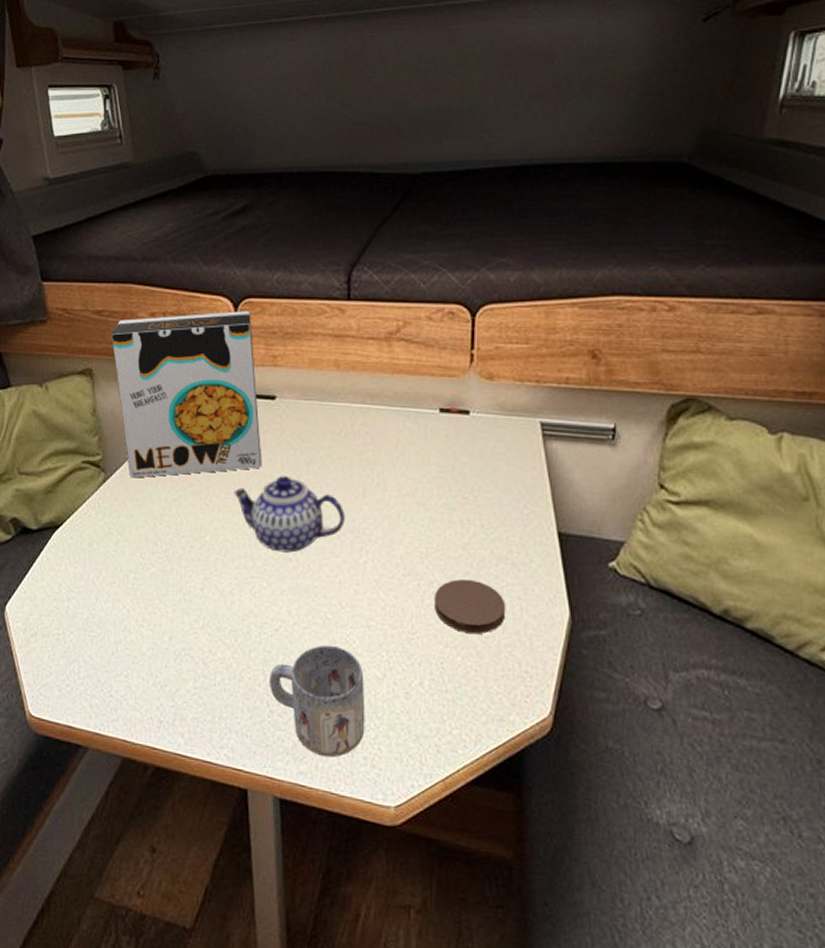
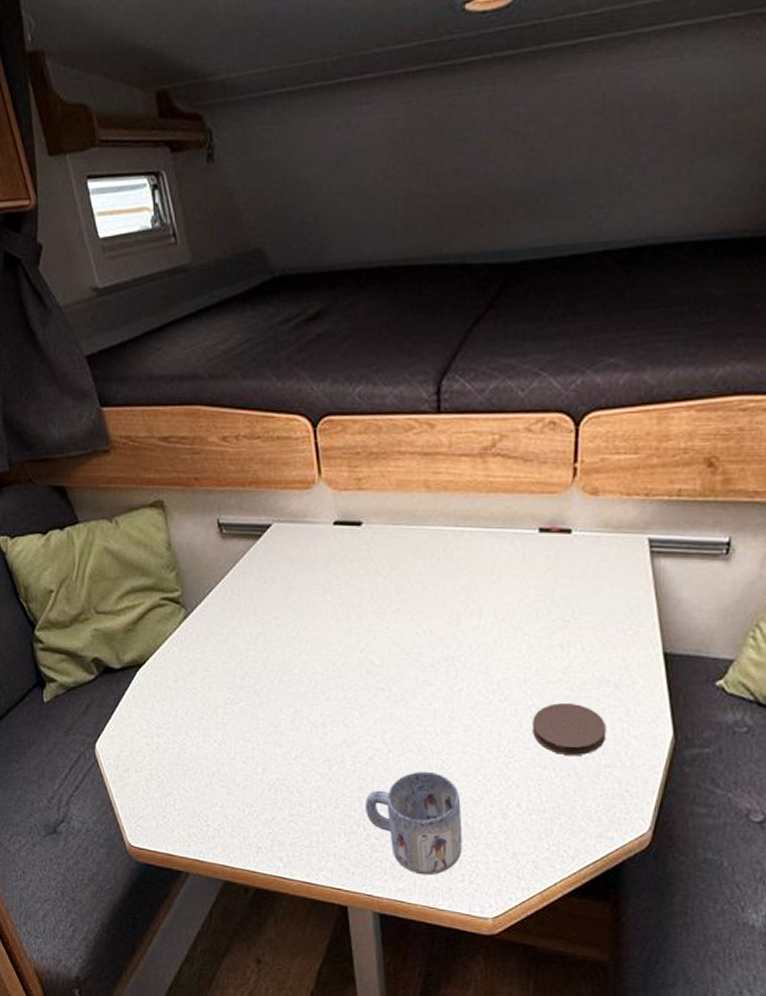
cereal box: present [111,311,262,478] -> none [181,430,350,613]
teapot: present [233,475,345,553] -> none [321,604,439,683]

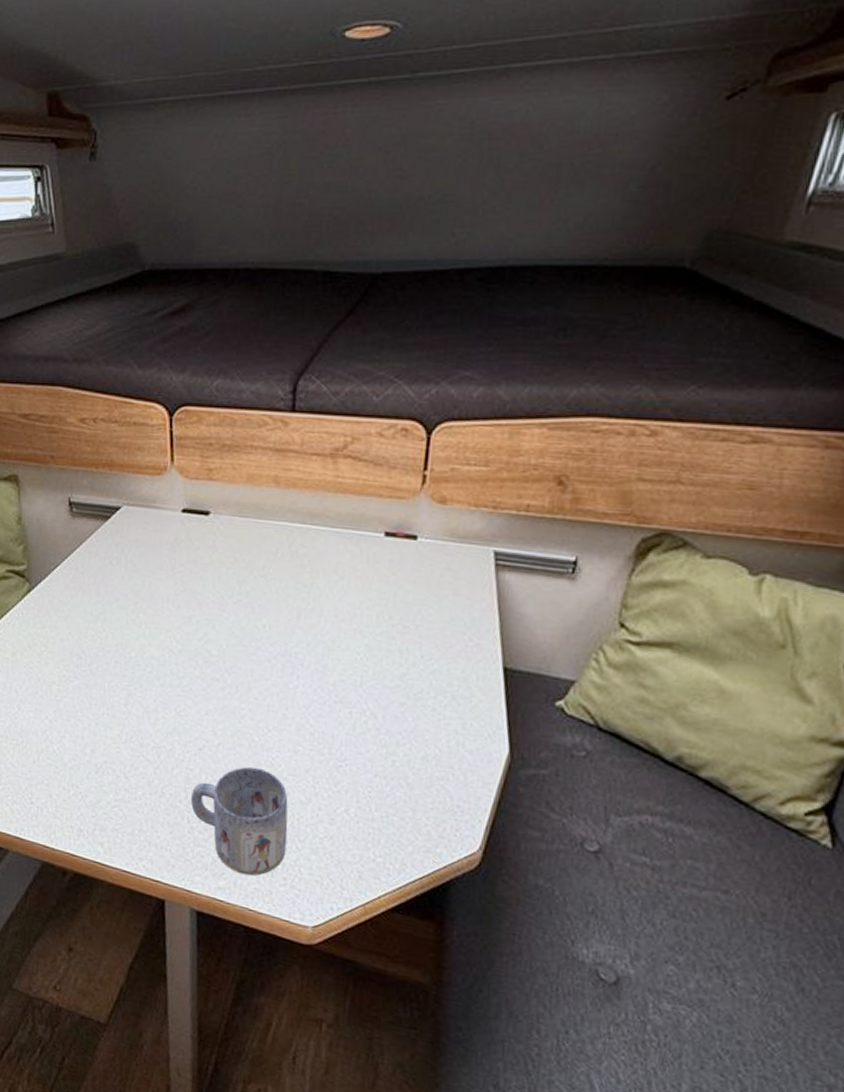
coaster: present [533,703,607,755] -> none [365,709,442,765]

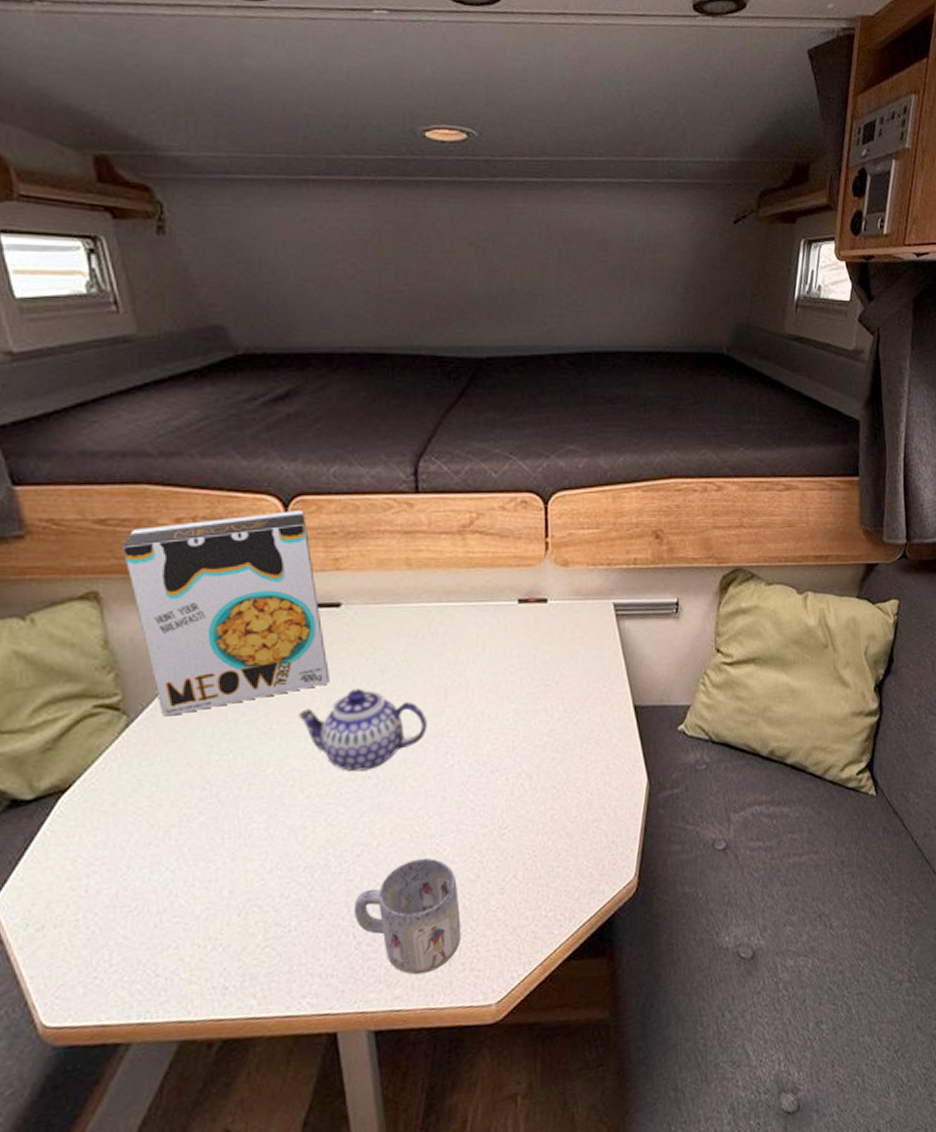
cereal box: none [38,419,193,590] -> present [123,510,330,717]
teapot: none [161,594,277,673] -> present [298,688,427,772]

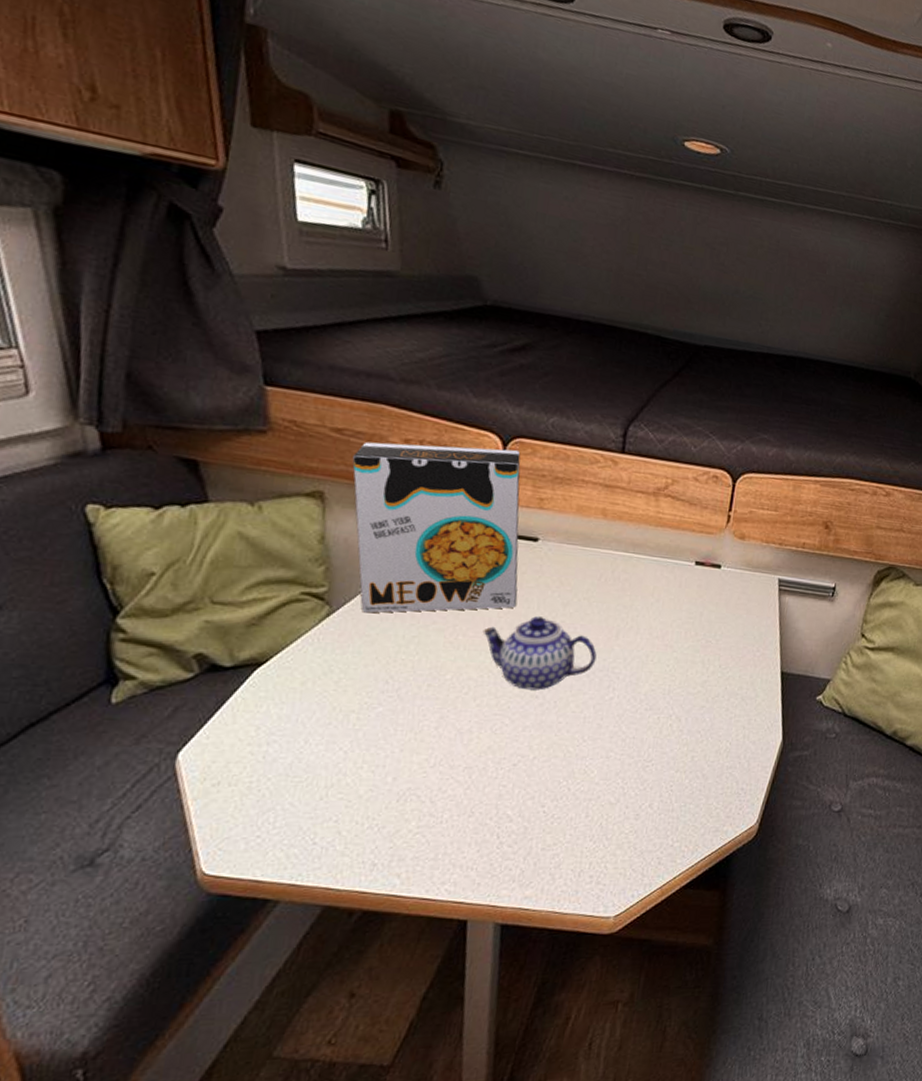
mug: present [354,858,462,975] -> none [502,776,599,880]

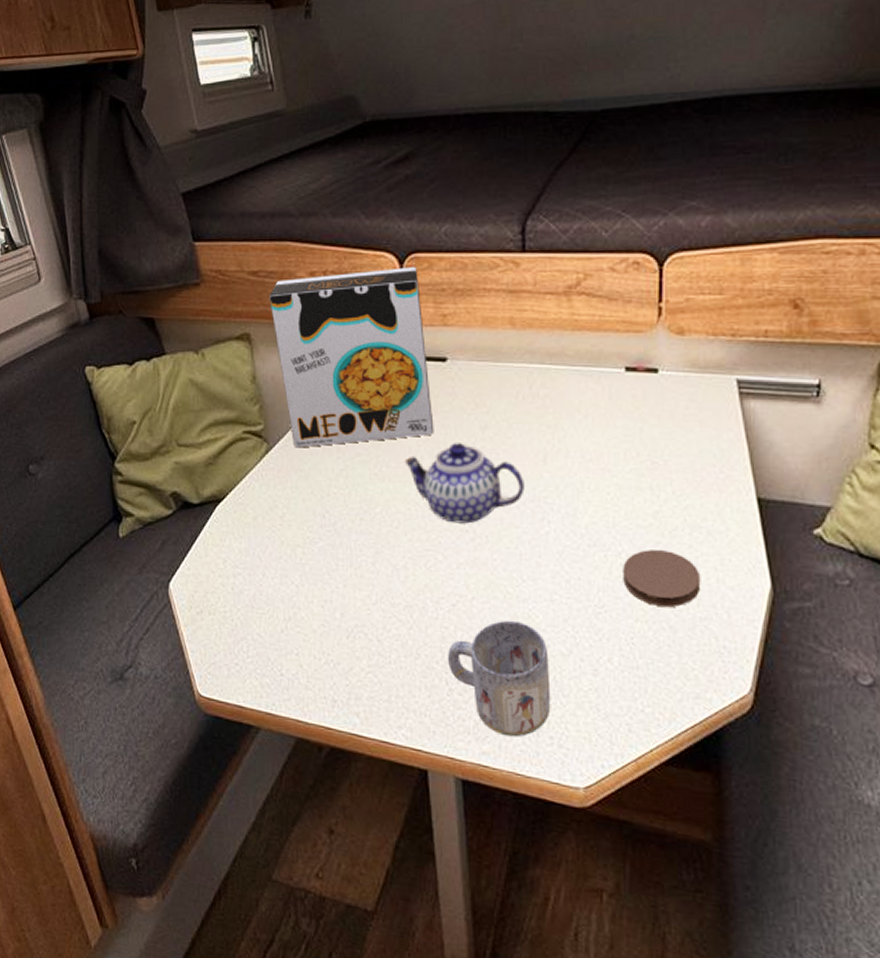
mug: none [502,776,599,880] -> present [448,620,551,737]
coaster: none [670,712,732,759] -> present [623,550,701,607]

